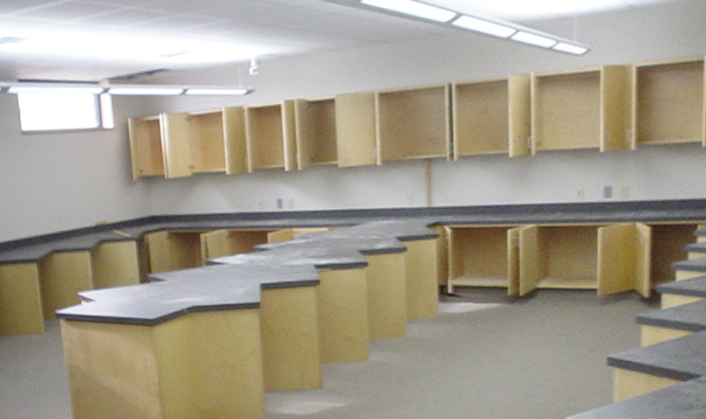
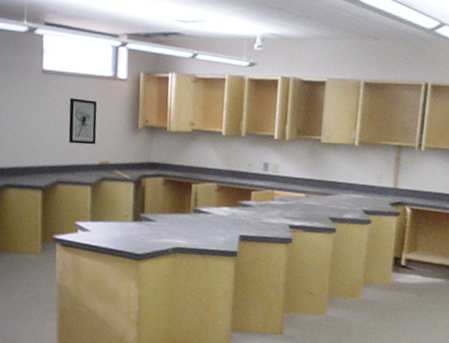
wall art: none [54,156,89,207] -> present [68,98,97,145]

